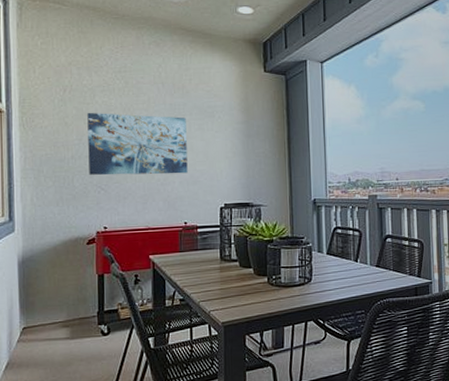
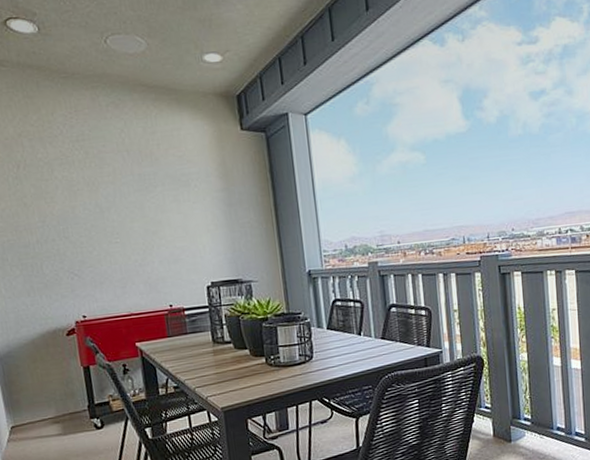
wall art: present [87,112,188,175] -> none [47,188,167,260]

